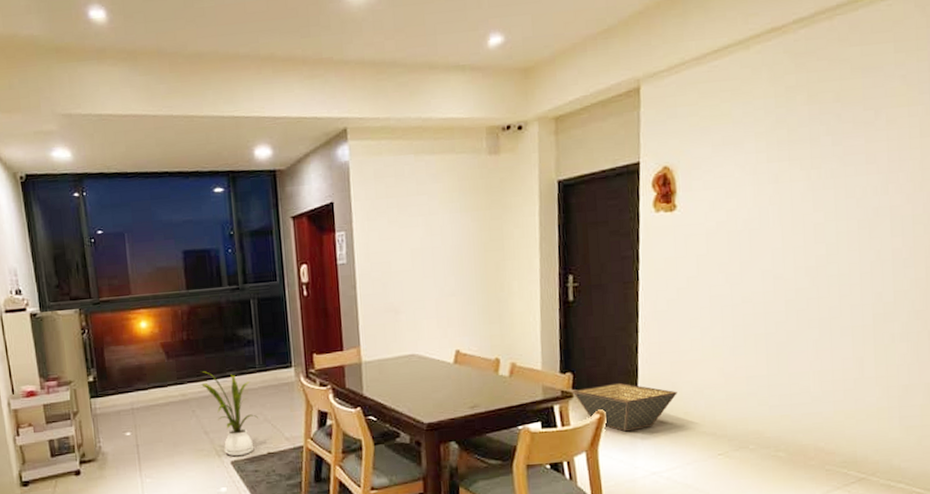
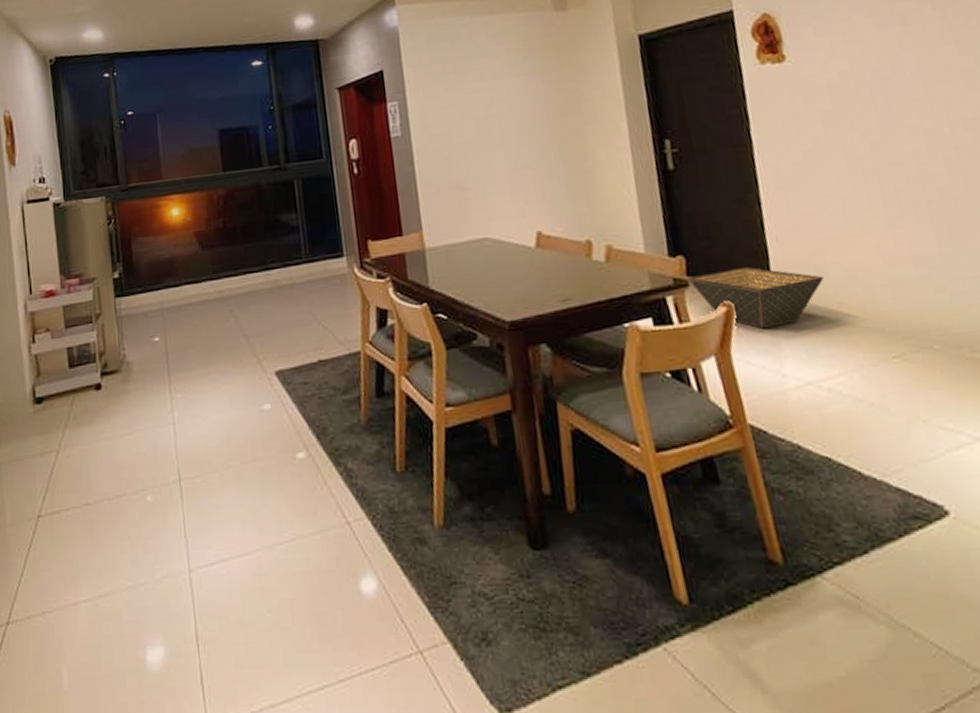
house plant: present [201,371,258,456] -> none [240,263,306,365]

